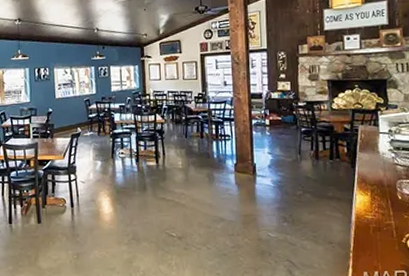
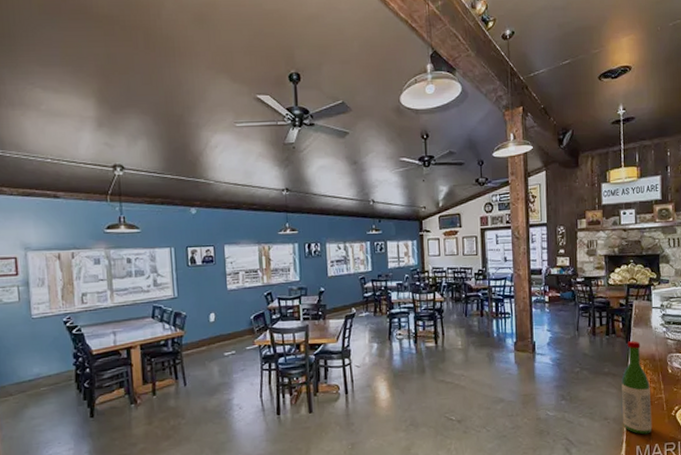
wine bottle: none [347,166,381,261] -> present [621,341,652,435]

